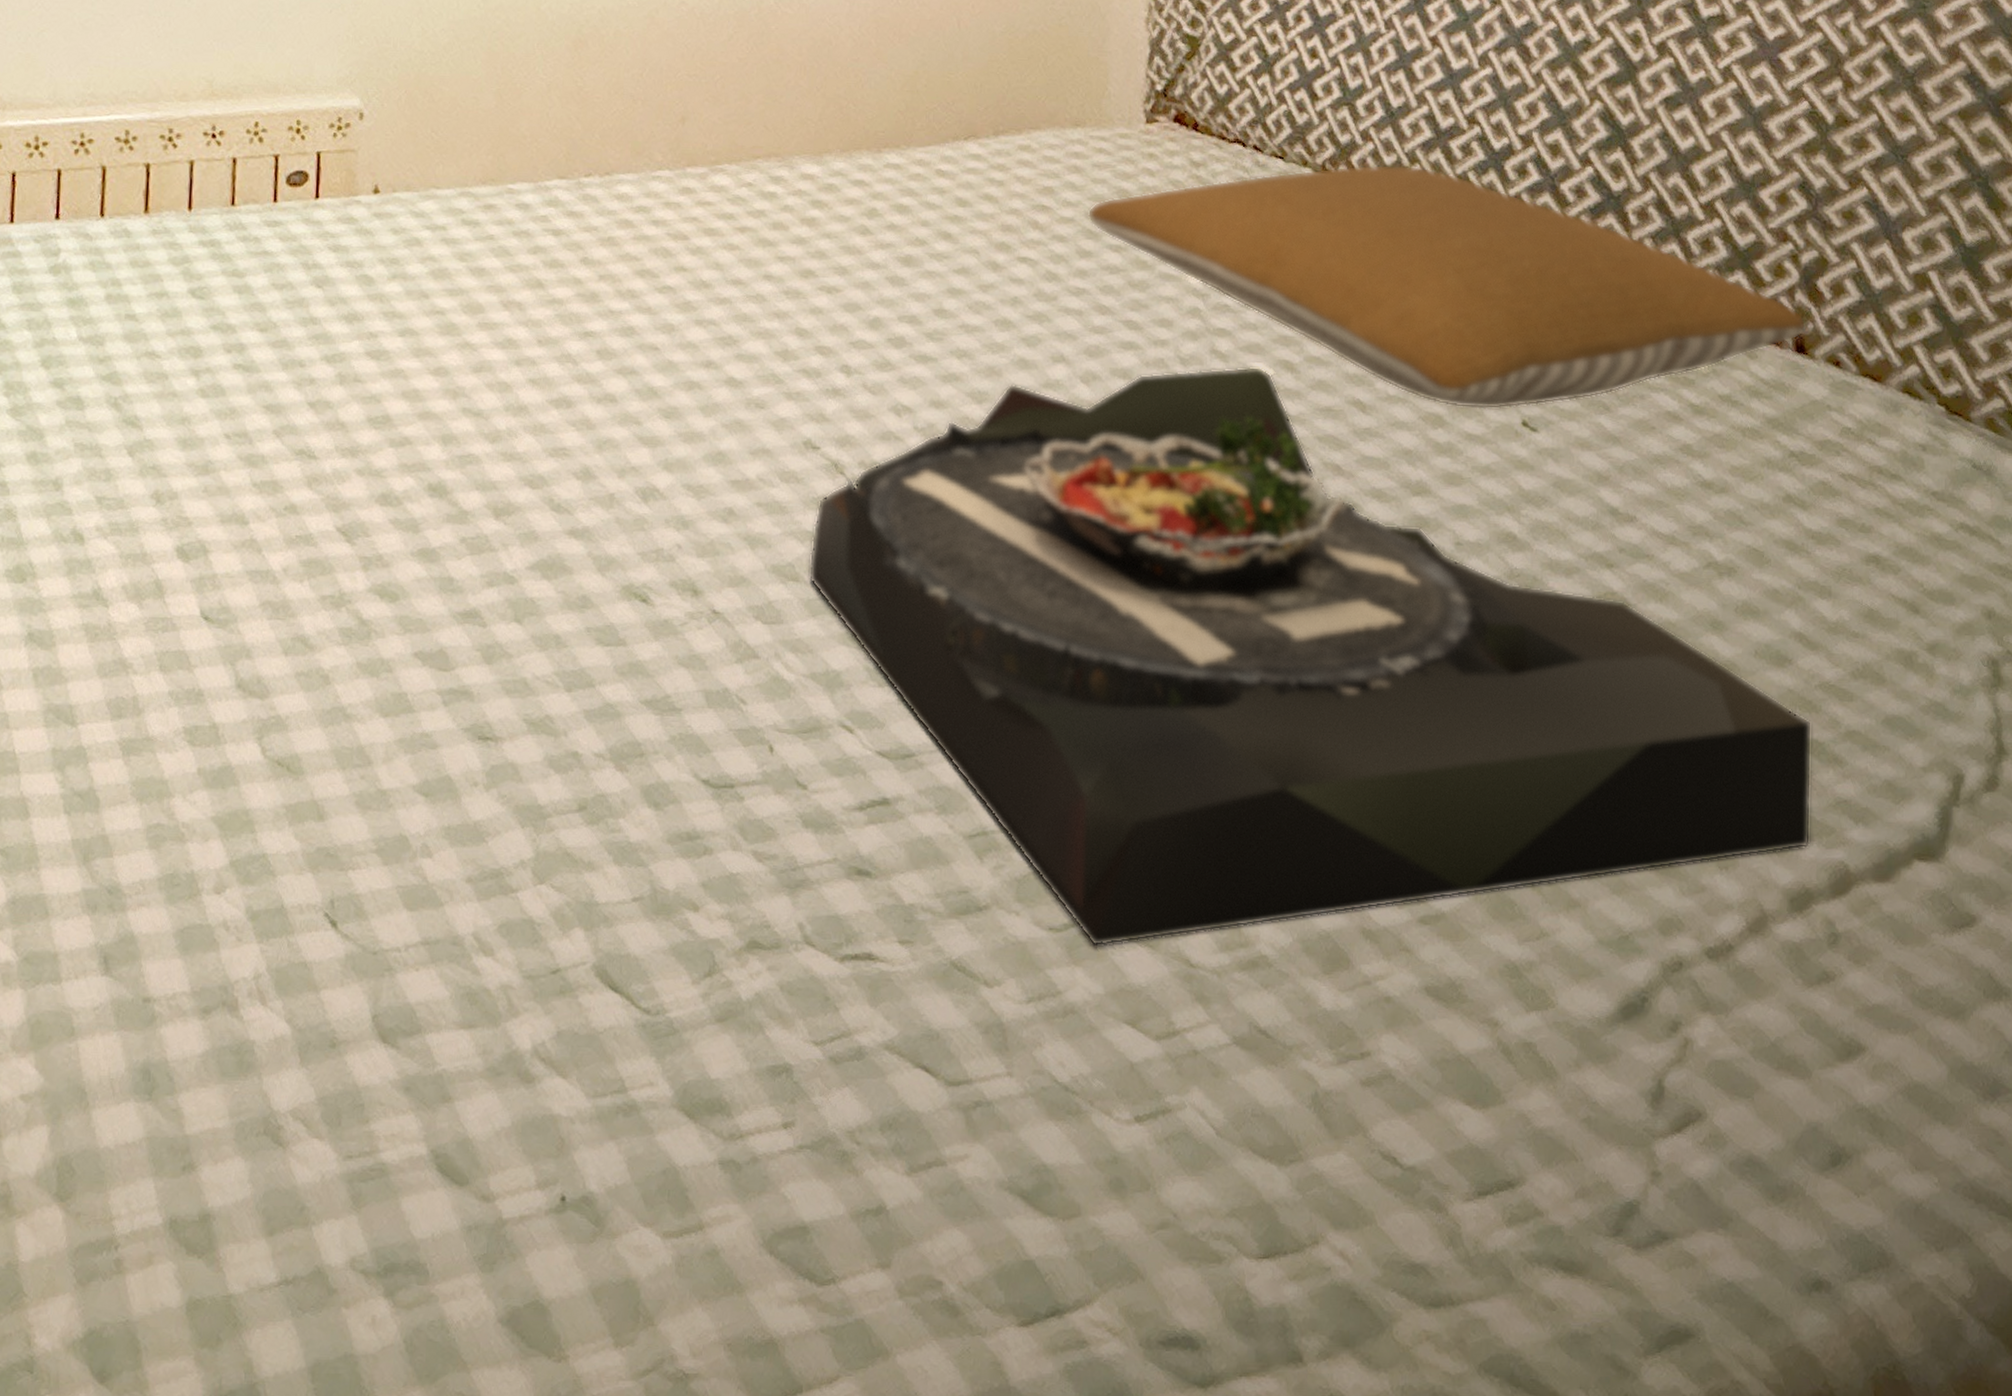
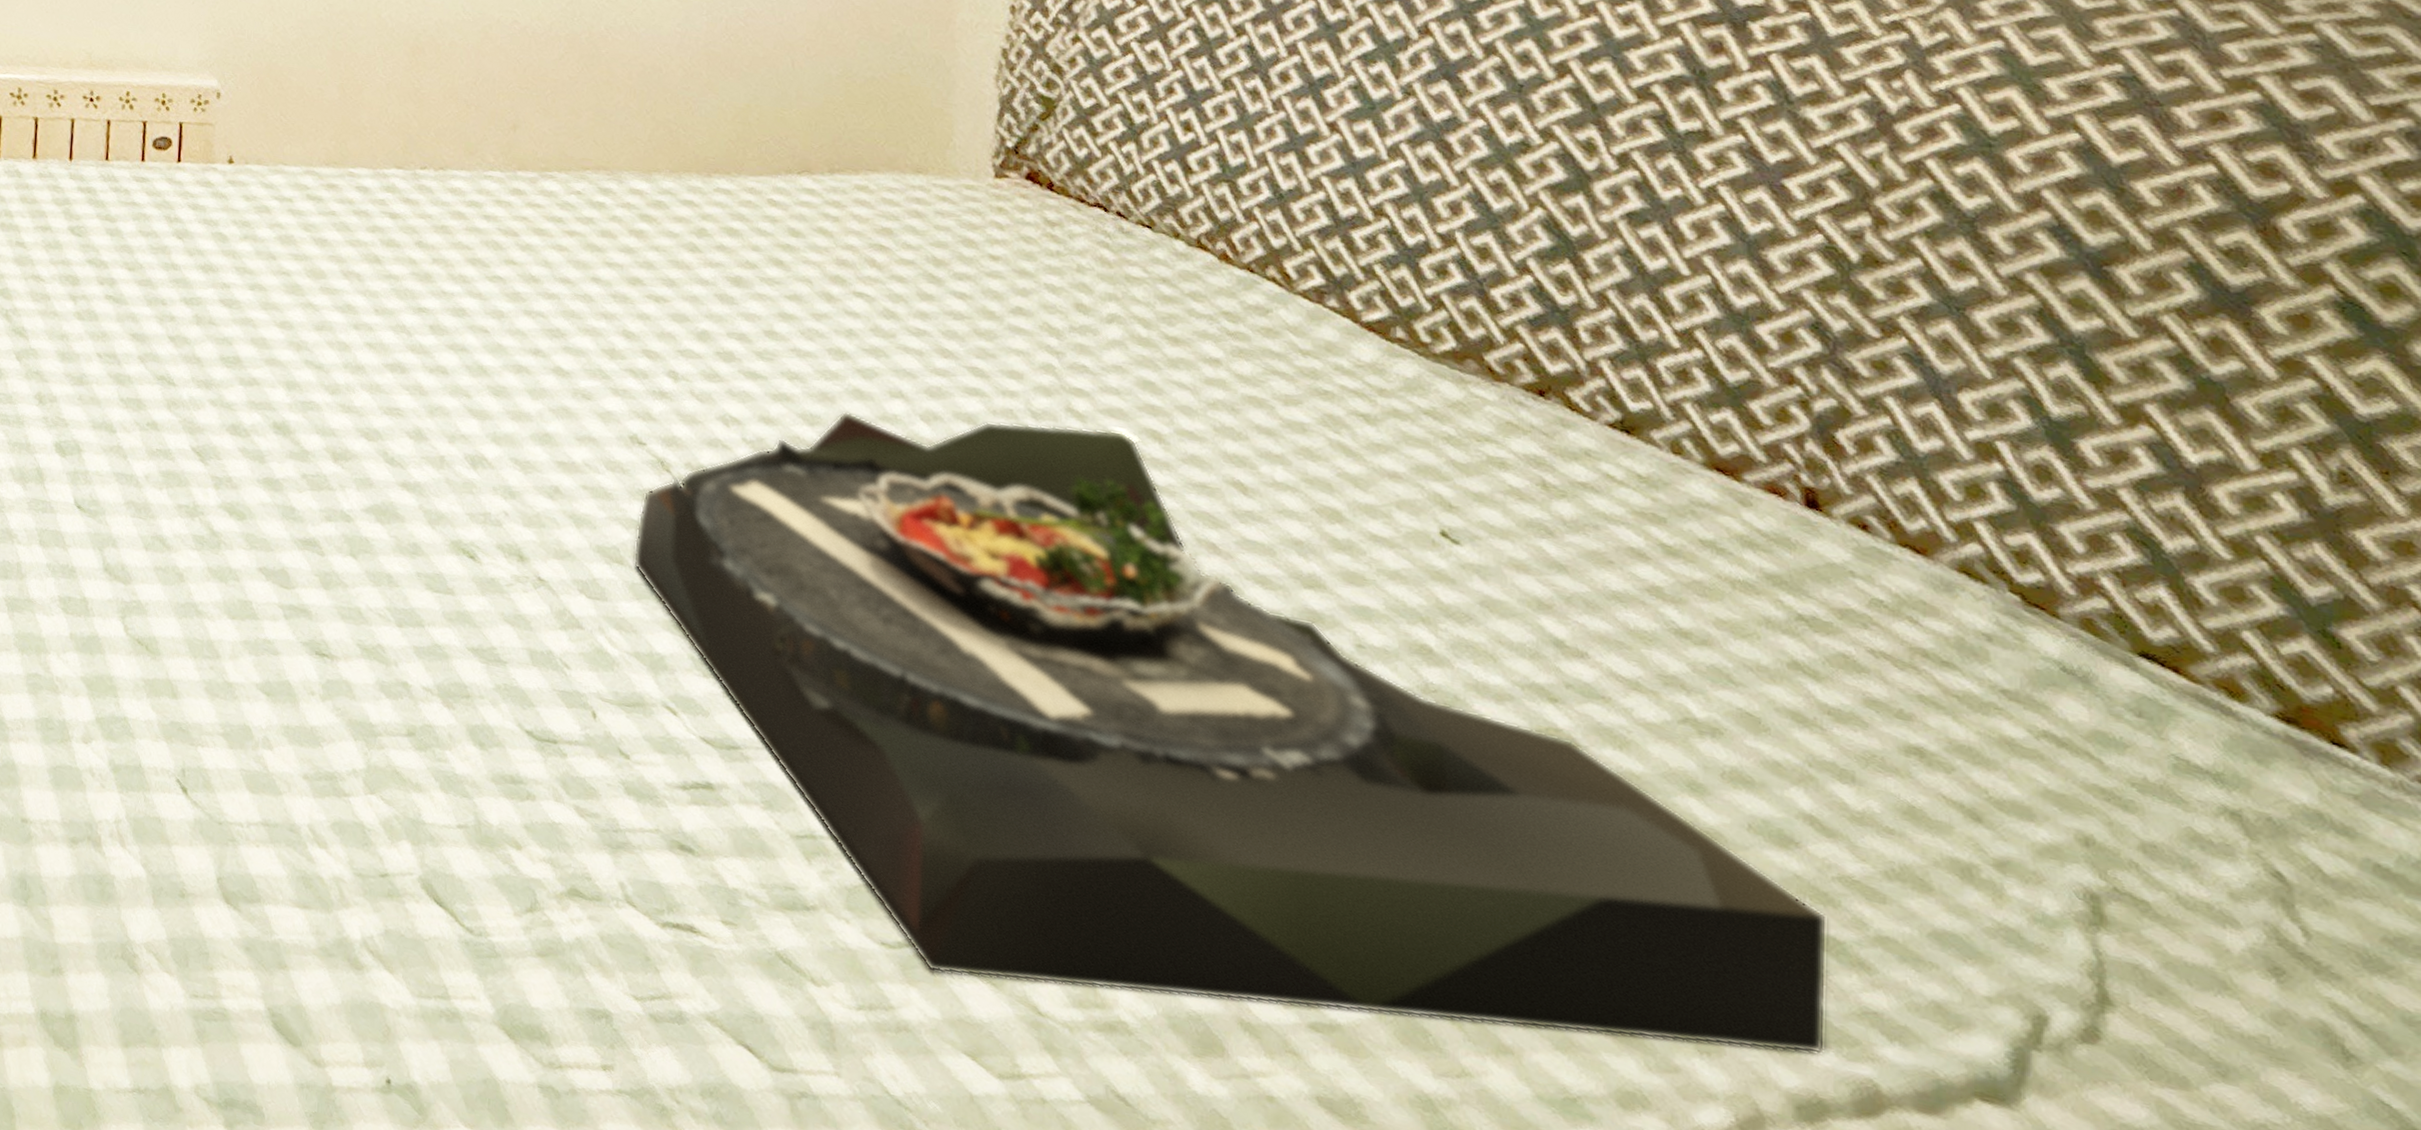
pillow: present [1087,164,1806,410] -> none [929,241,1820,520]

